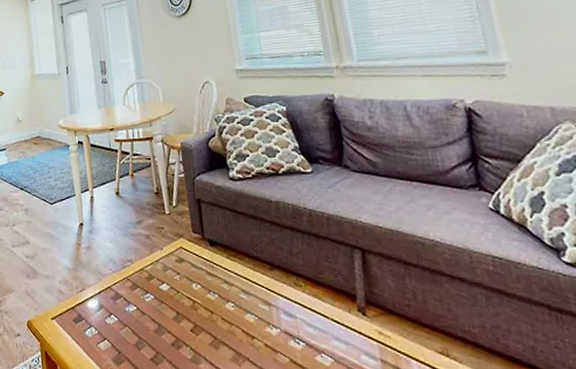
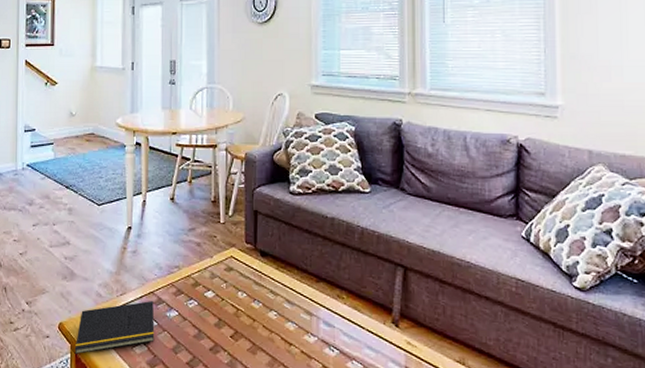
notepad: none [43,296,117,352] -> present [74,301,155,354]

